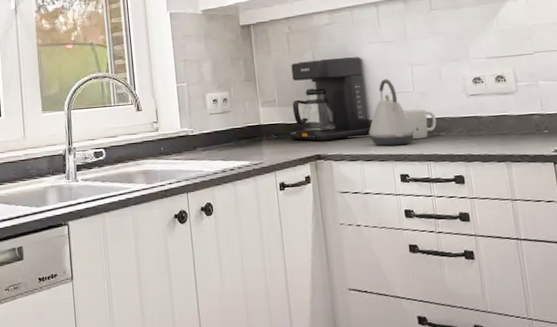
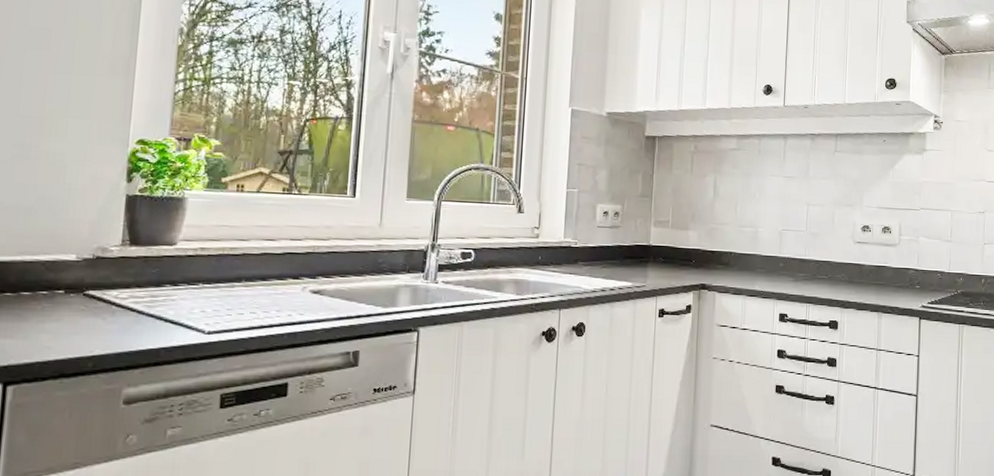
coffee maker: present [290,57,371,142] -> none [677,184,762,272]
kettle: present [369,79,414,147] -> none [756,215,800,285]
mug: present [404,109,437,140] -> none [793,248,822,280]

